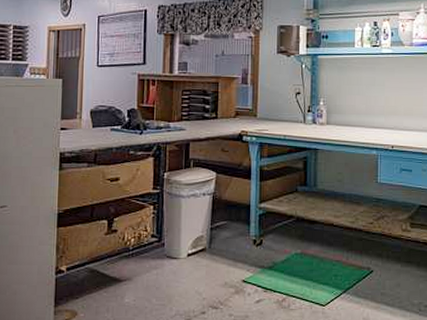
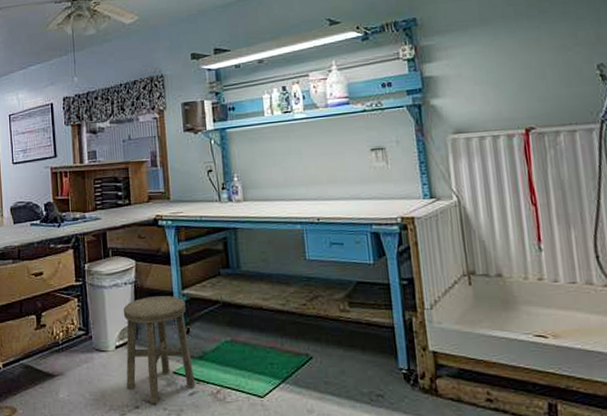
stool: none [195,208,263,310] -> present [123,296,195,404]

